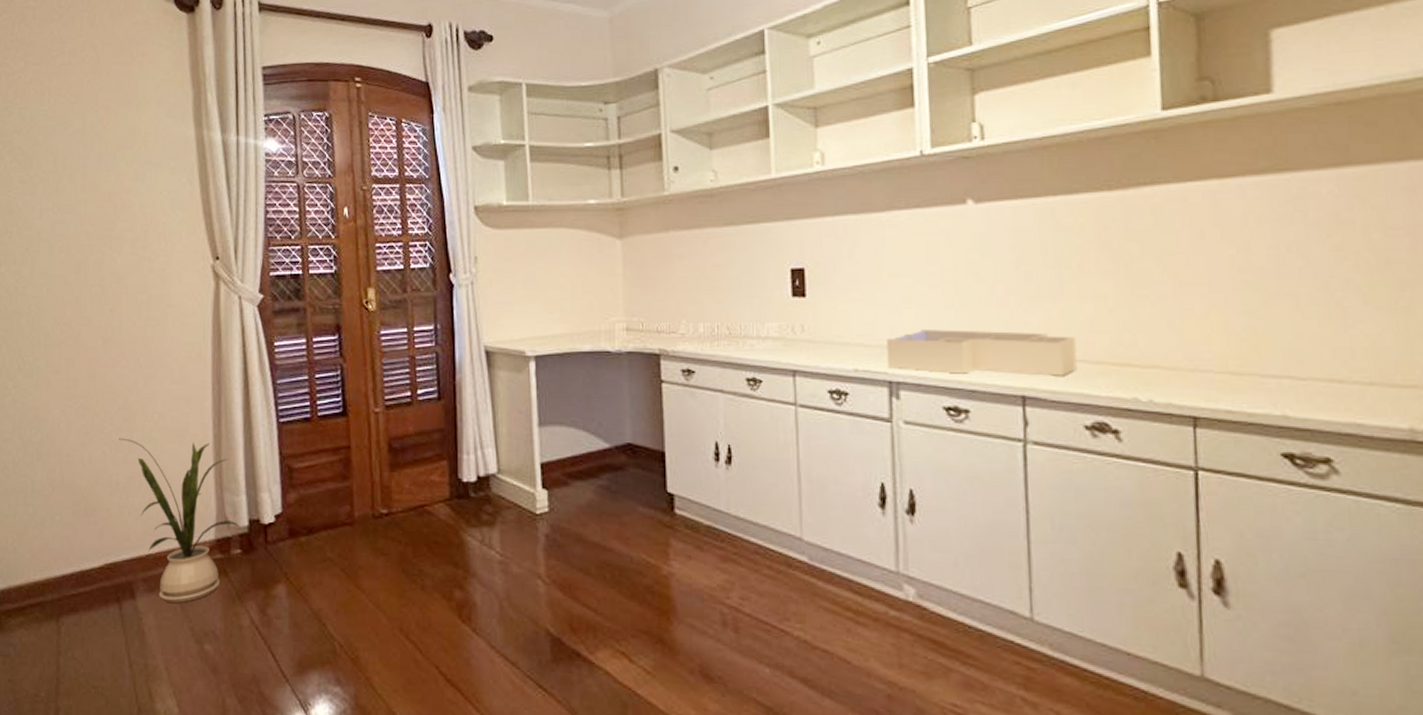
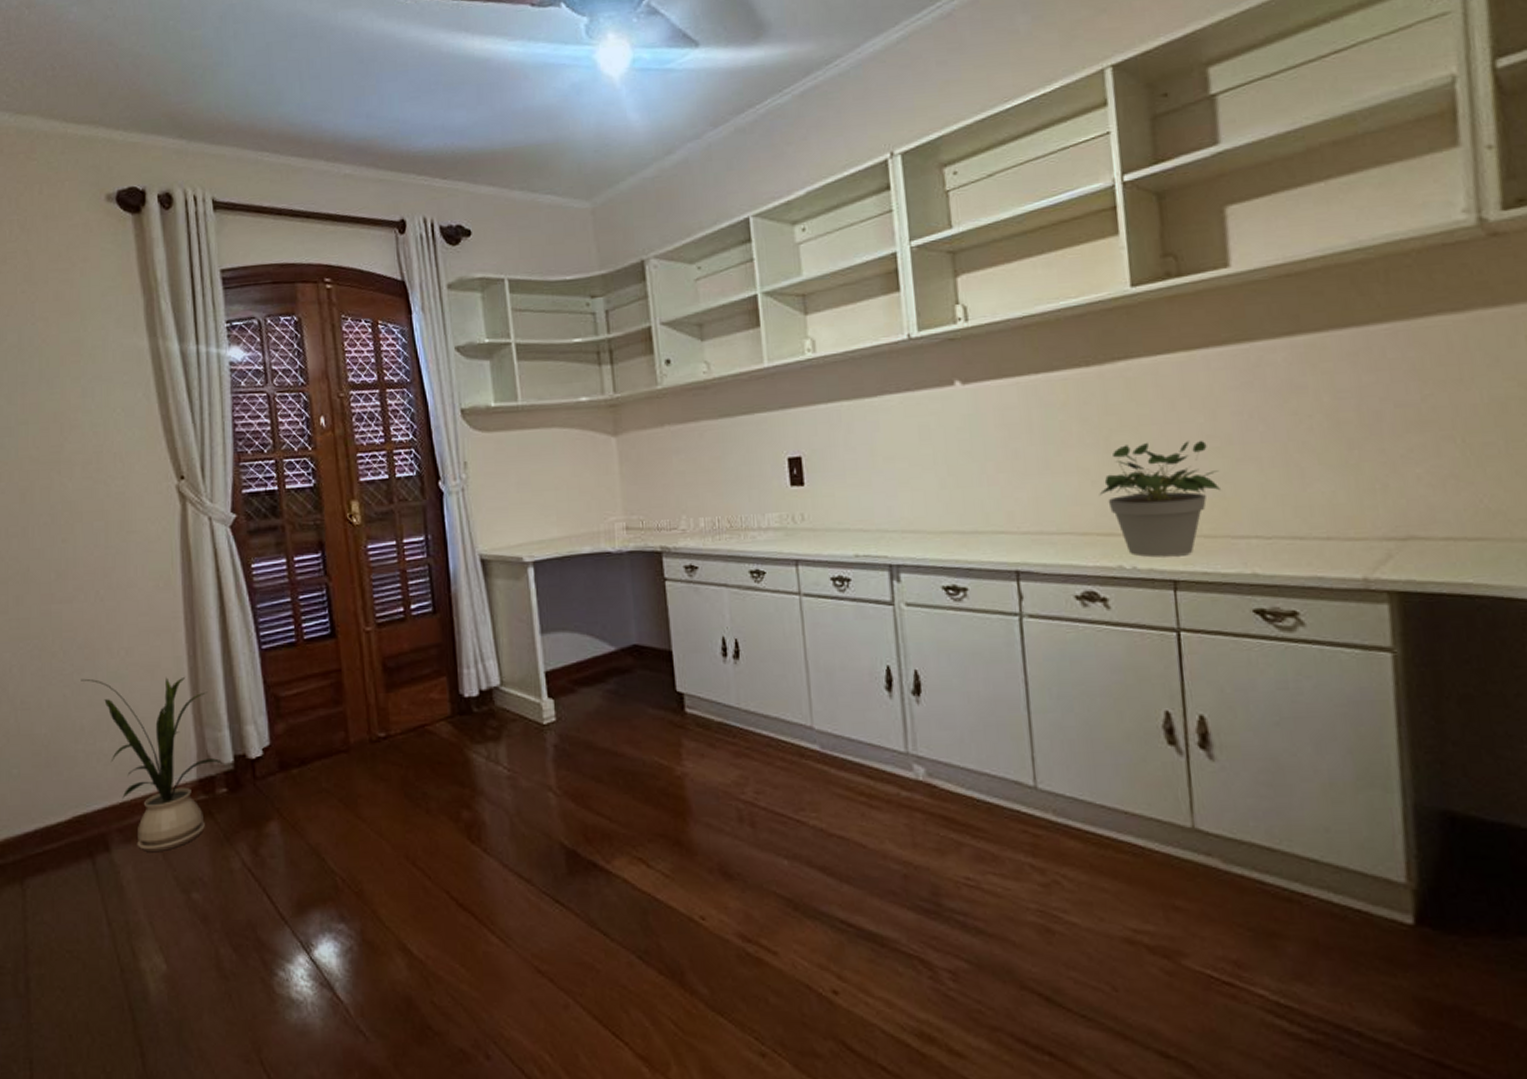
desk organizer: present [886,329,1077,376] -> none [885,507,1066,554]
potted plant: none [1116,271,1250,392] -> present [1099,440,1220,558]

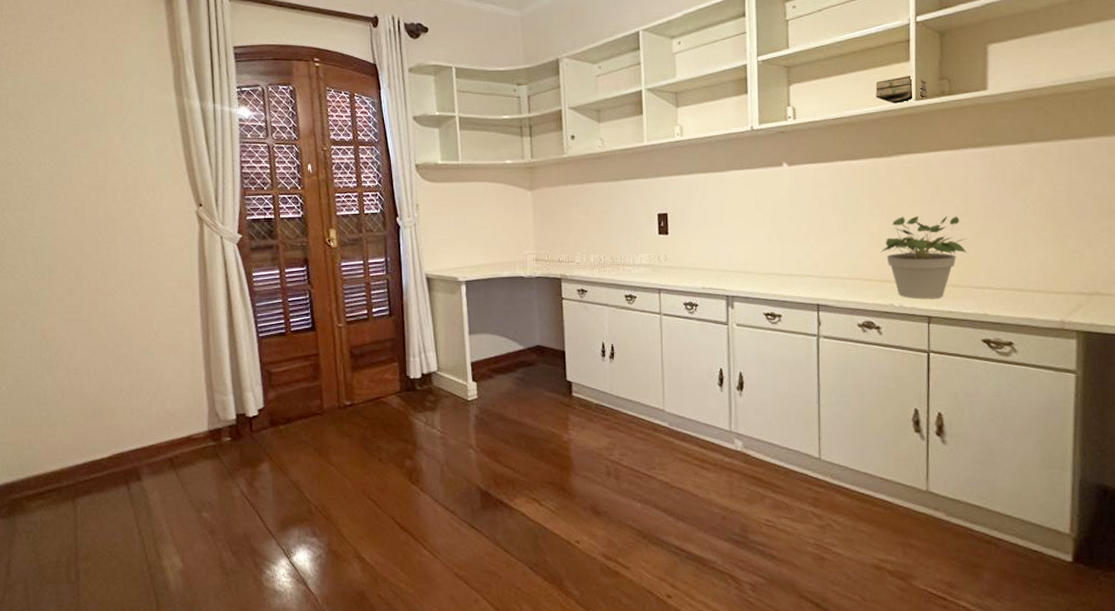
house plant: present [81,676,225,852] -> none [120,353,229,482]
decorative box: none [1074,253,1147,293] -> present [875,75,927,104]

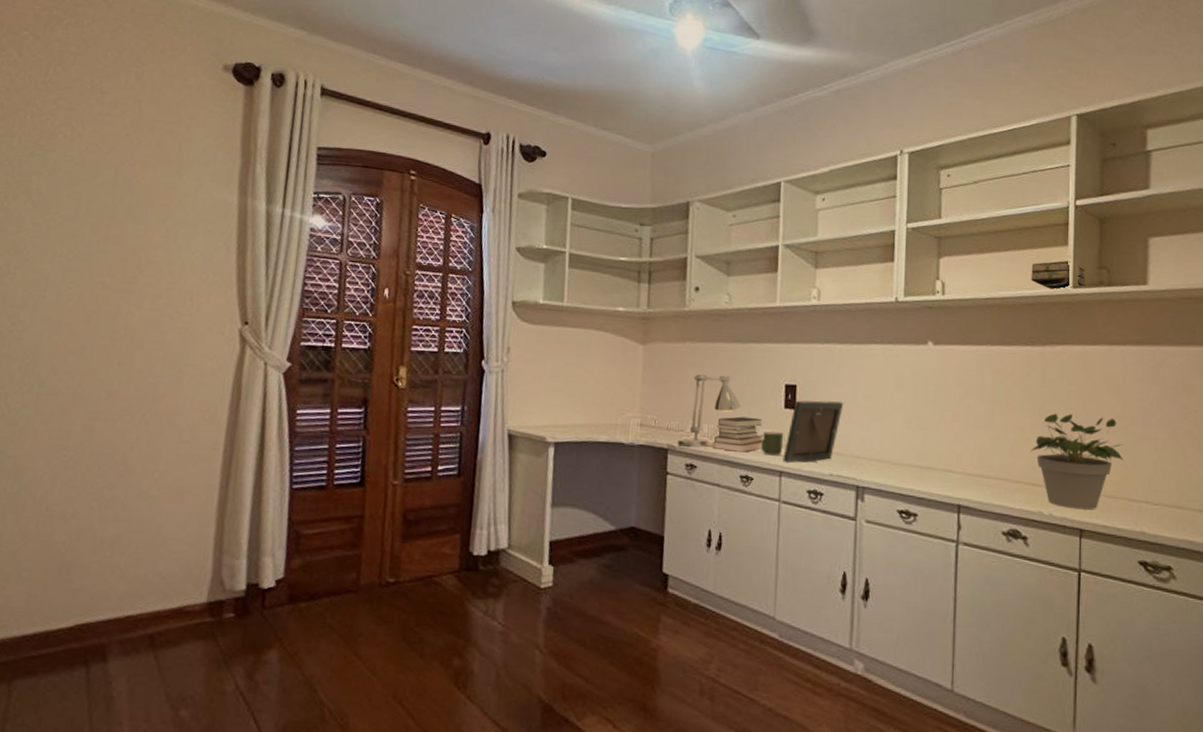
desk lamp: none [568,210,620,276] -> present [676,374,741,448]
books: none [599,245,642,276] -> present [713,416,763,453]
mug: none [641,255,659,276] -> present [761,431,783,456]
picture frame: none [660,224,711,282] -> present [782,400,844,464]

